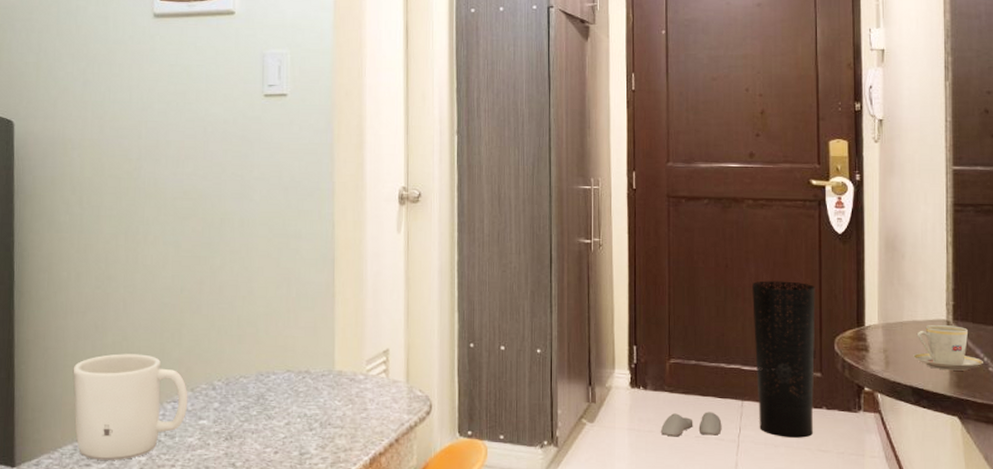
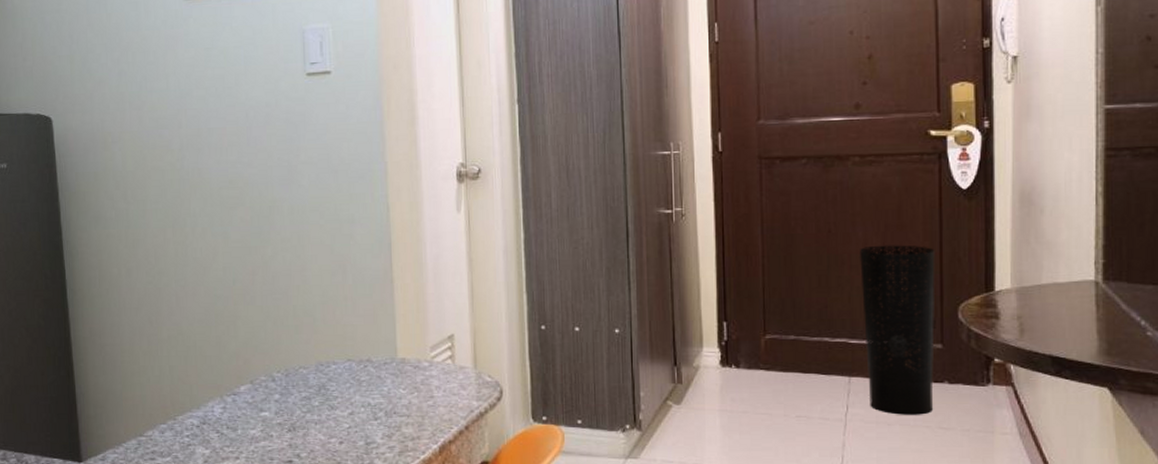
mug: present [72,354,188,460] -> none [130,348,248,454]
slippers: present [661,412,722,437] -> none [757,390,826,417]
teacup: present [913,325,984,371] -> none [1053,286,1141,337]

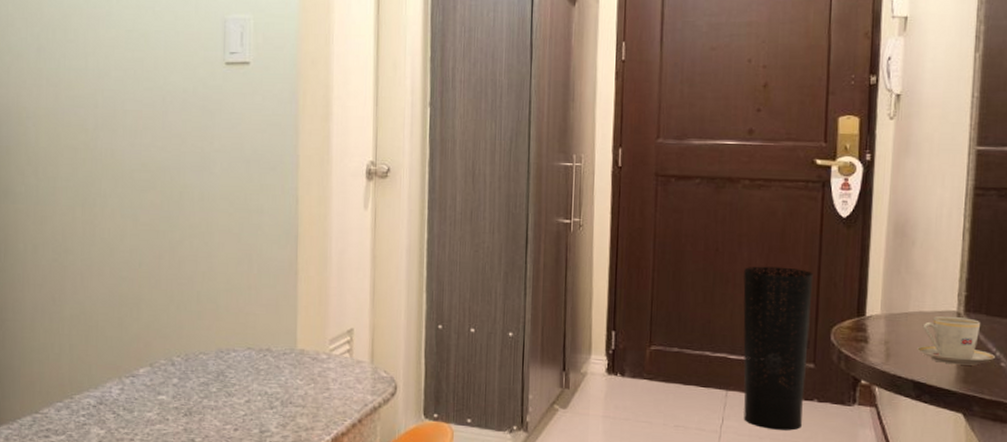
teacup: none [1053,286,1141,337] -> present [917,316,996,366]

